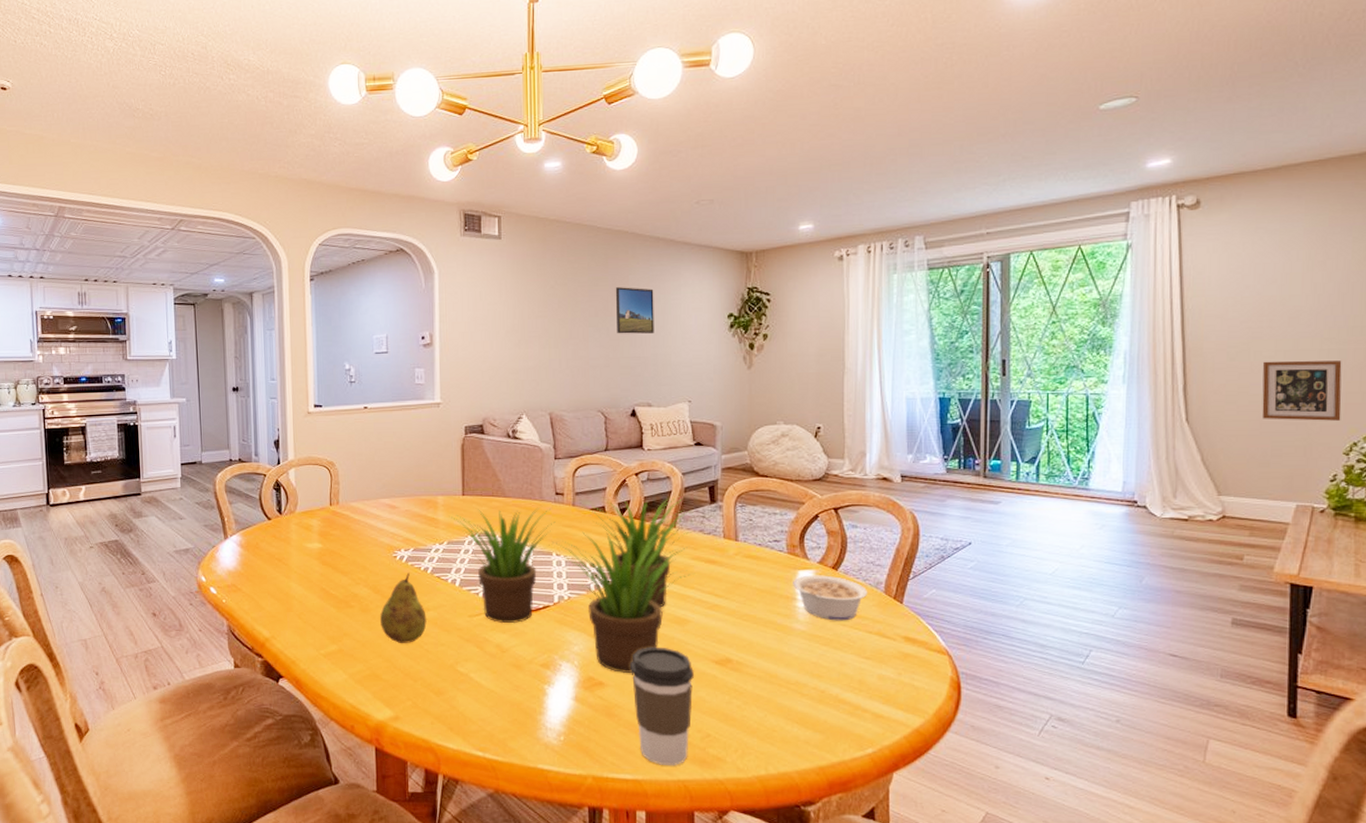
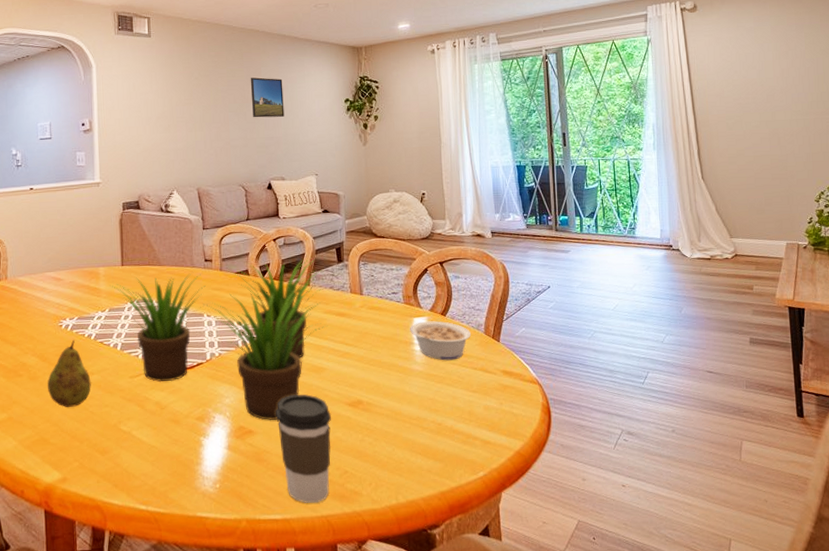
picture frame: present [1262,360,1342,421] -> none [753,128,811,176]

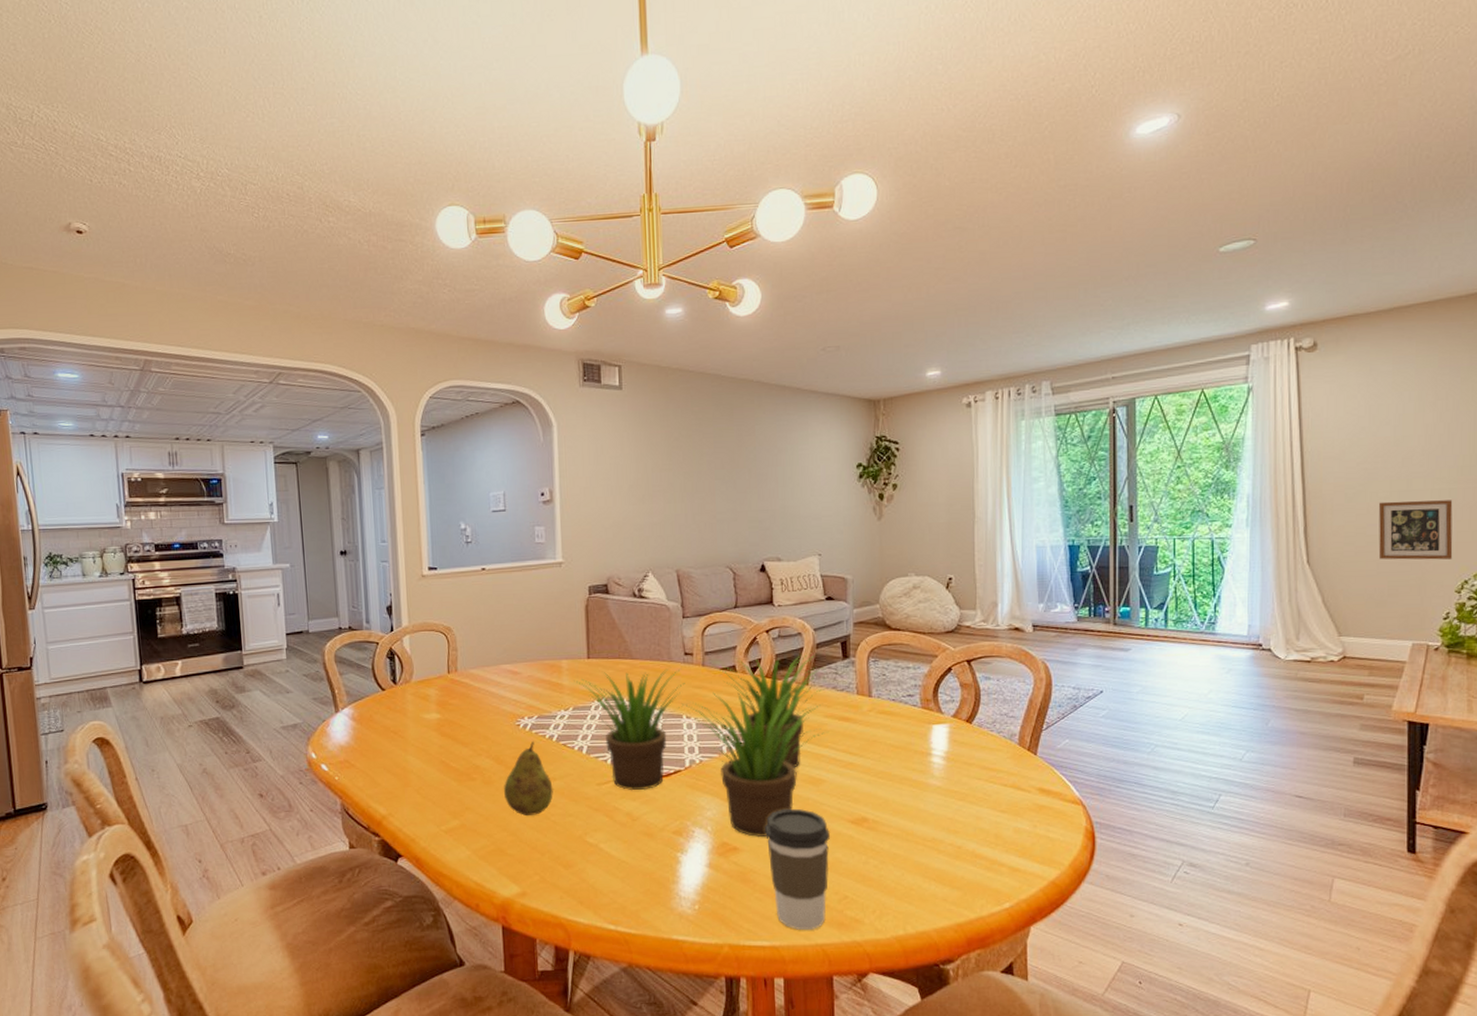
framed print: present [250,77,284,118] -> none [741,437,782,487]
legume: present [410,321,472,361] -> none [927,729,1003,775]
picture frame: none [753,128,811,176] -> present [1378,500,1453,560]

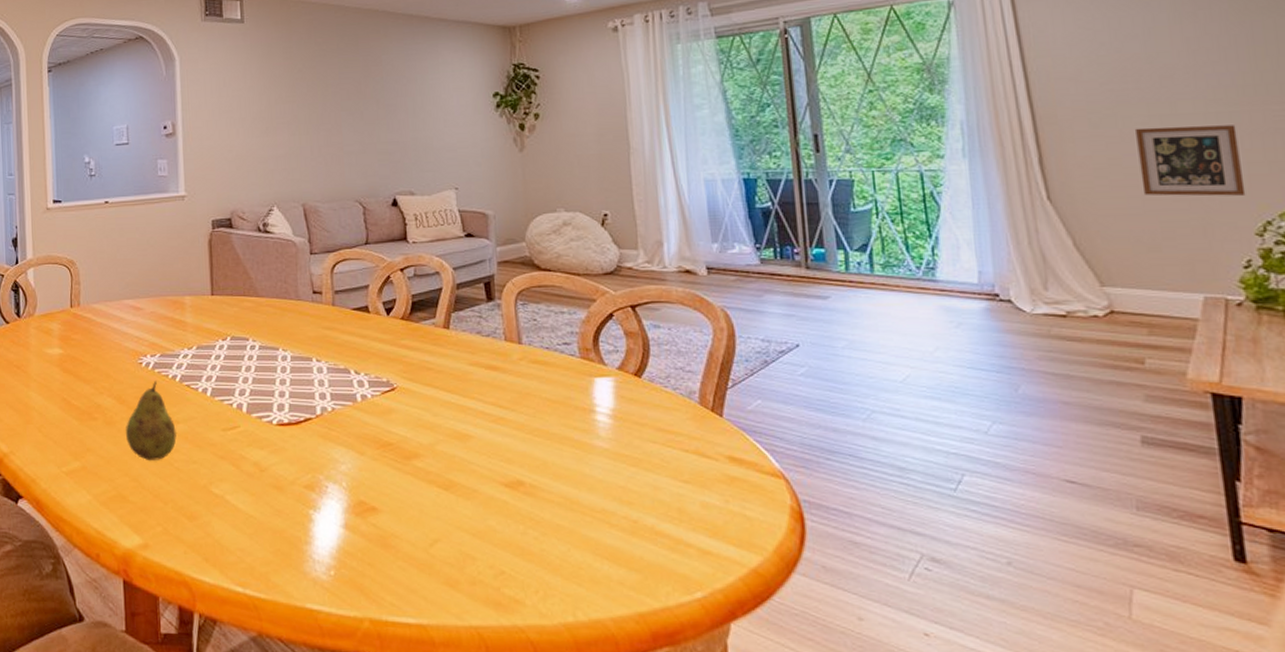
plant: present [574,653,829,837] -> none [197,294,474,497]
coffee cup: present [765,808,831,931] -> none [406,466,482,609]

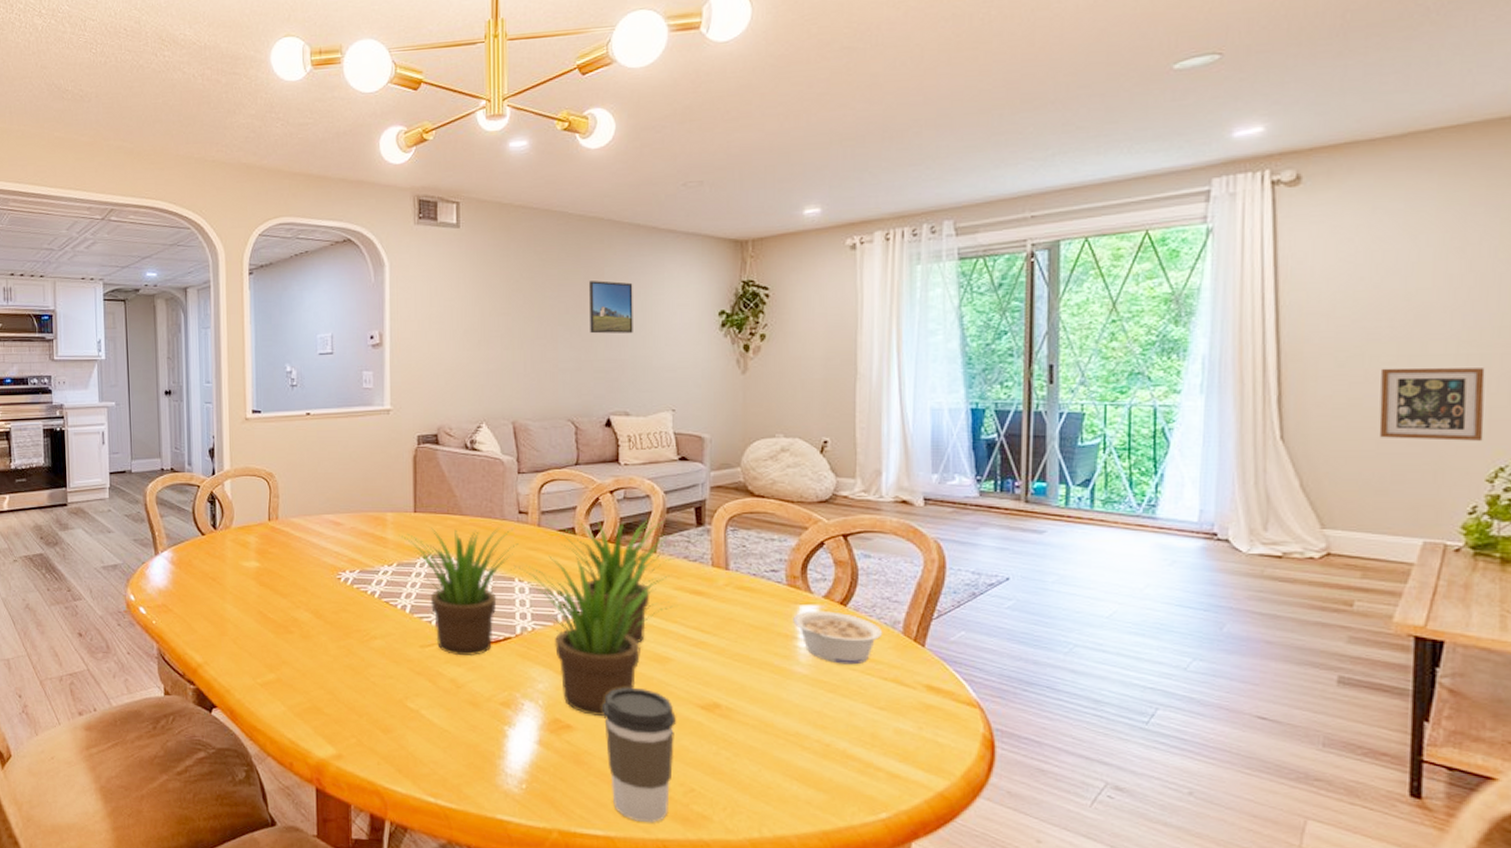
fruit: present [126,381,177,461] -> none [322,596,374,675]
plant: none [197,294,474,497] -> present [399,517,680,716]
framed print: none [367,68,413,118] -> present [588,280,633,334]
coffee cup: none [406,466,482,609] -> present [603,687,677,823]
legume: none [589,383,680,437] -> present [793,611,883,665]

